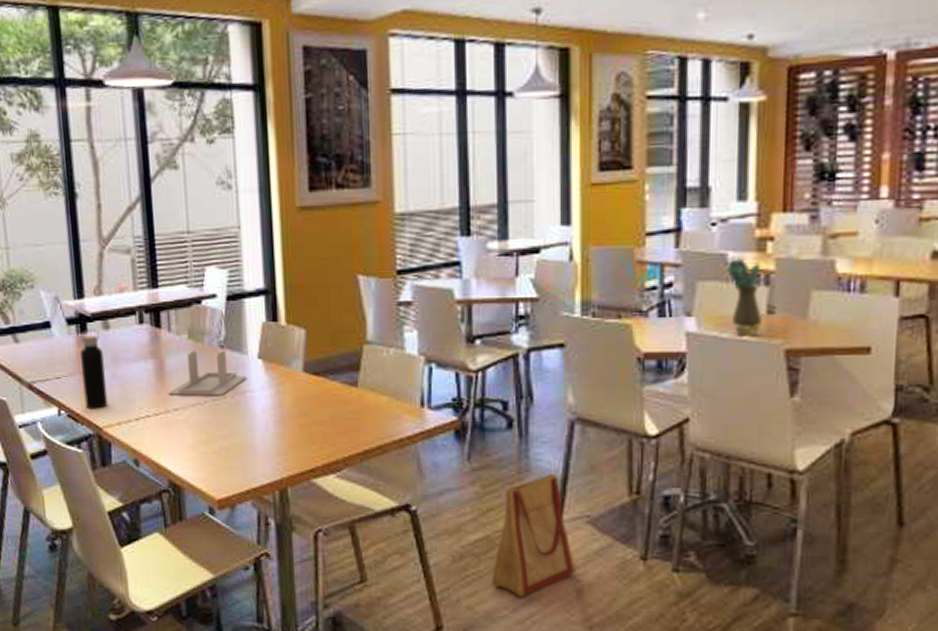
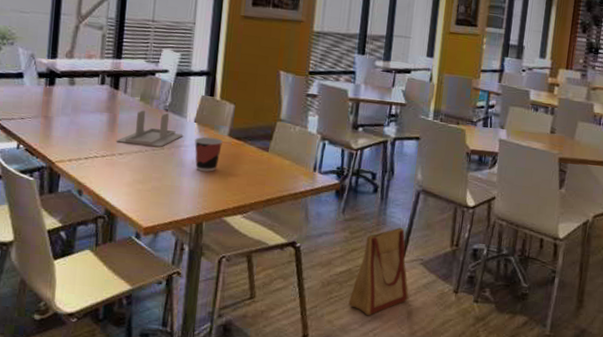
water bottle: present [80,330,108,409] -> none [42,83,66,147]
cup: none [261,376,297,421] -> present [194,137,223,172]
vase: present [725,254,762,337] -> none [527,91,549,147]

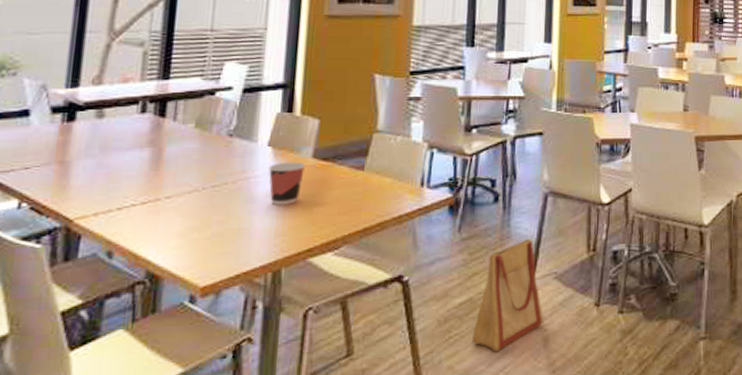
napkin holder: present [117,110,184,147] -> none [163,138,254,183]

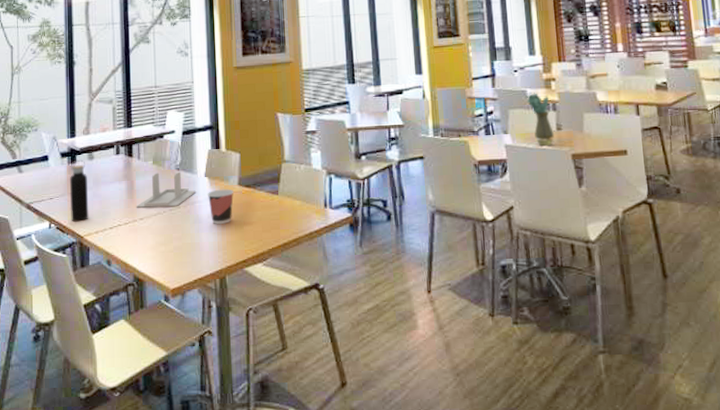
water bottle: none [56,119,91,200] -> present [70,160,89,222]
napkin holder: none [163,138,254,183] -> present [137,171,197,208]
shopping bag: present [472,239,543,352] -> none [382,254,443,354]
vase: none [656,69,680,127] -> present [525,91,554,147]

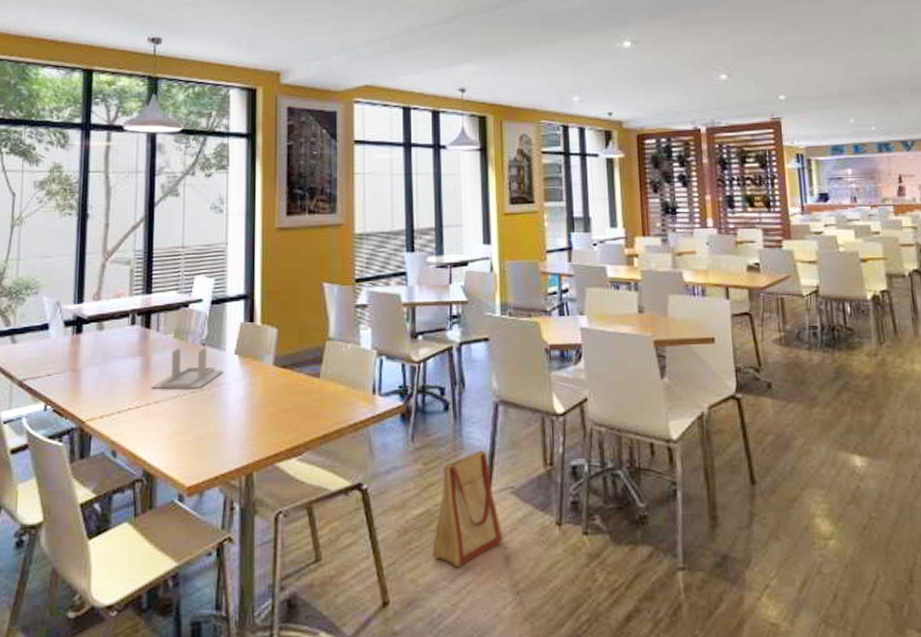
water bottle: present [70,160,89,222] -> none [71,331,95,404]
cup: present [207,189,234,224] -> none [236,369,267,410]
shopping bag: none [382,254,443,354] -> present [432,450,503,568]
vase: present [525,91,554,147] -> none [605,267,635,331]

